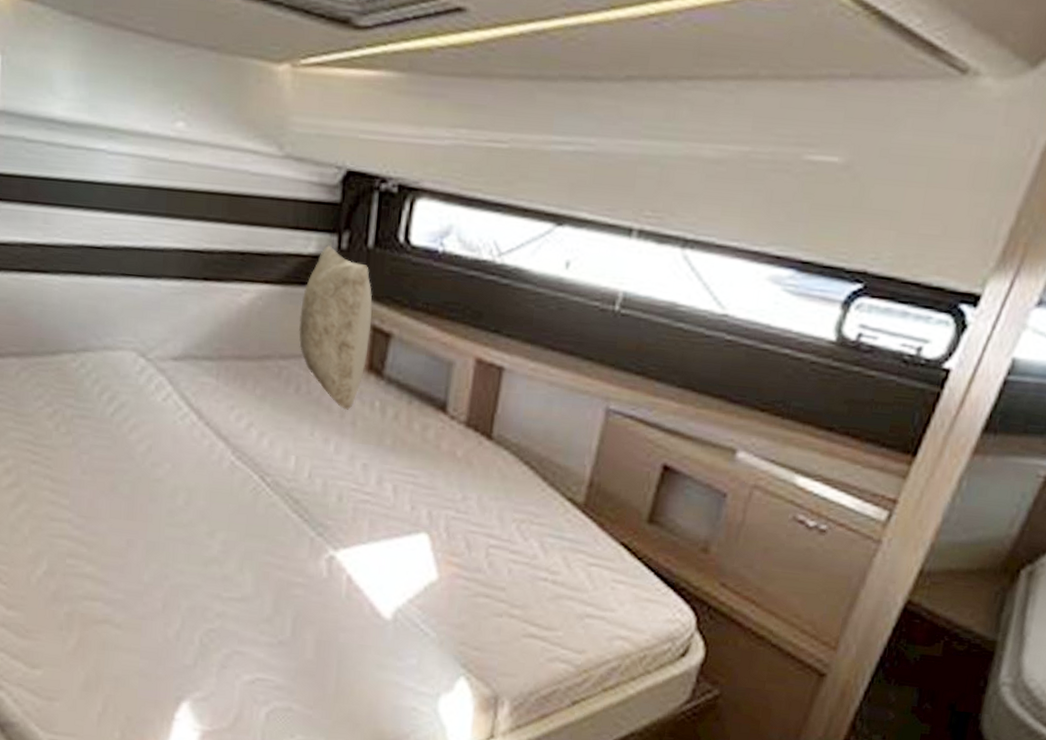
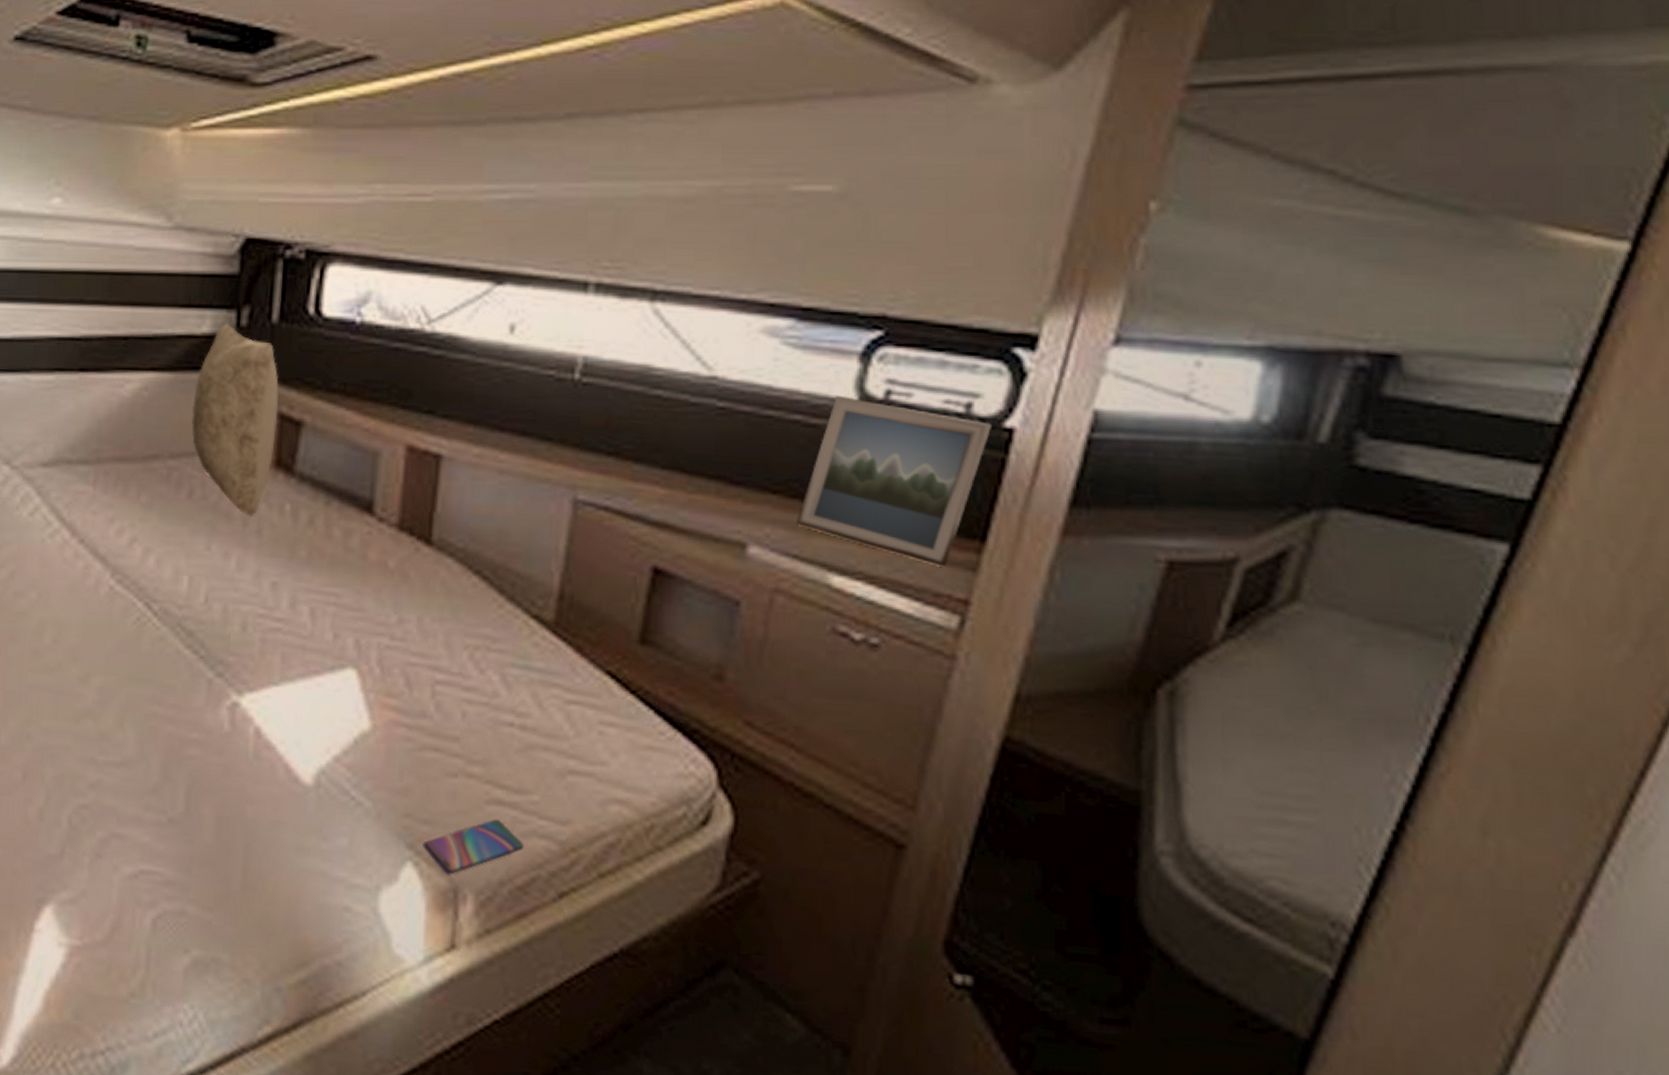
smartphone: none [473,648,549,687] -> present [423,819,524,875]
picture frame: none [777,336,935,474] -> present [797,396,993,567]

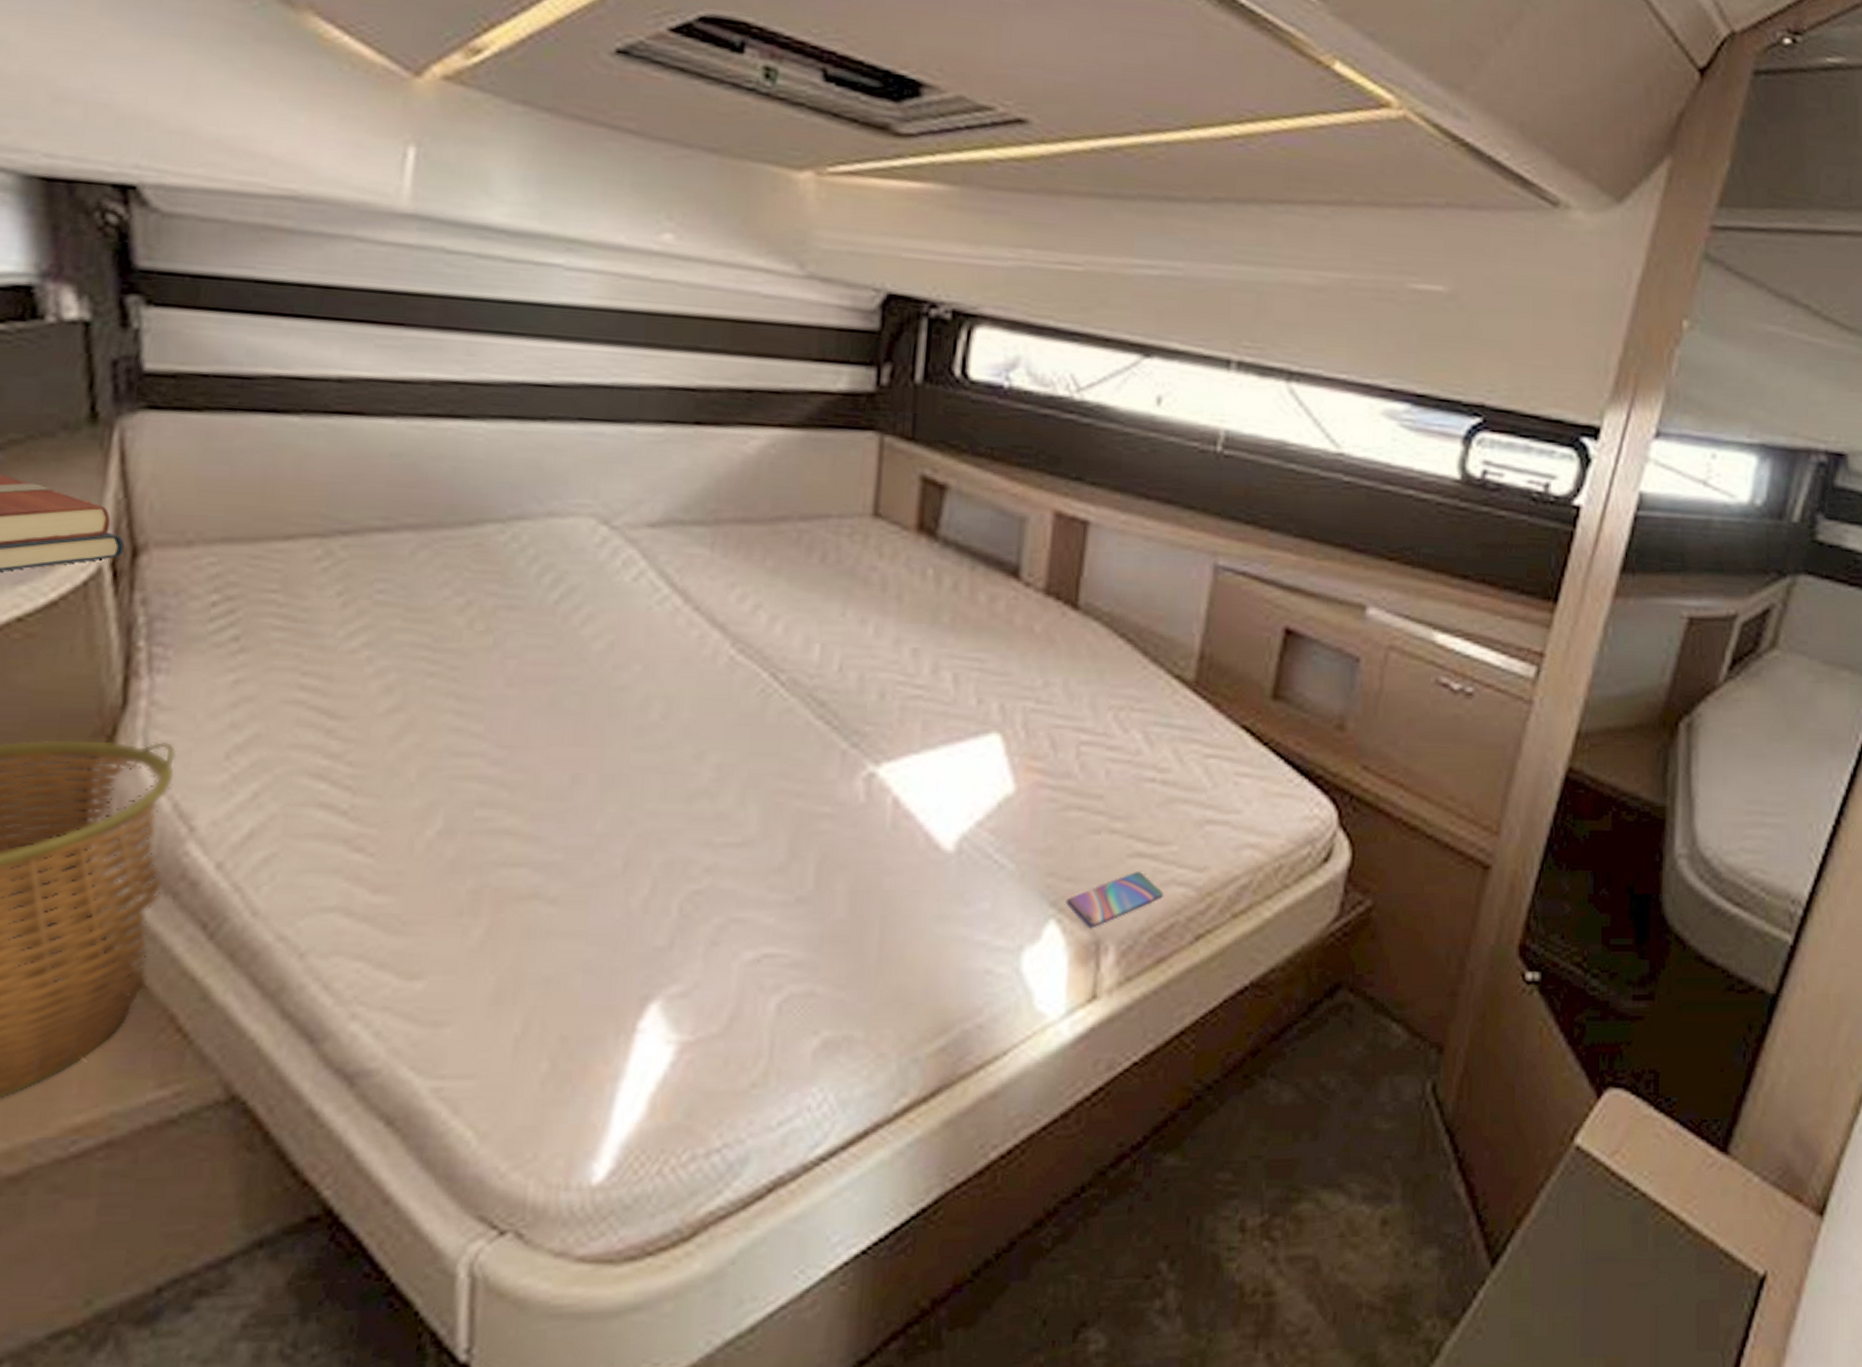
pillow: present [191,323,280,516] -> none [825,381,923,581]
picture frame: present [797,396,993,567] -> none [1408,474,1565,624]

